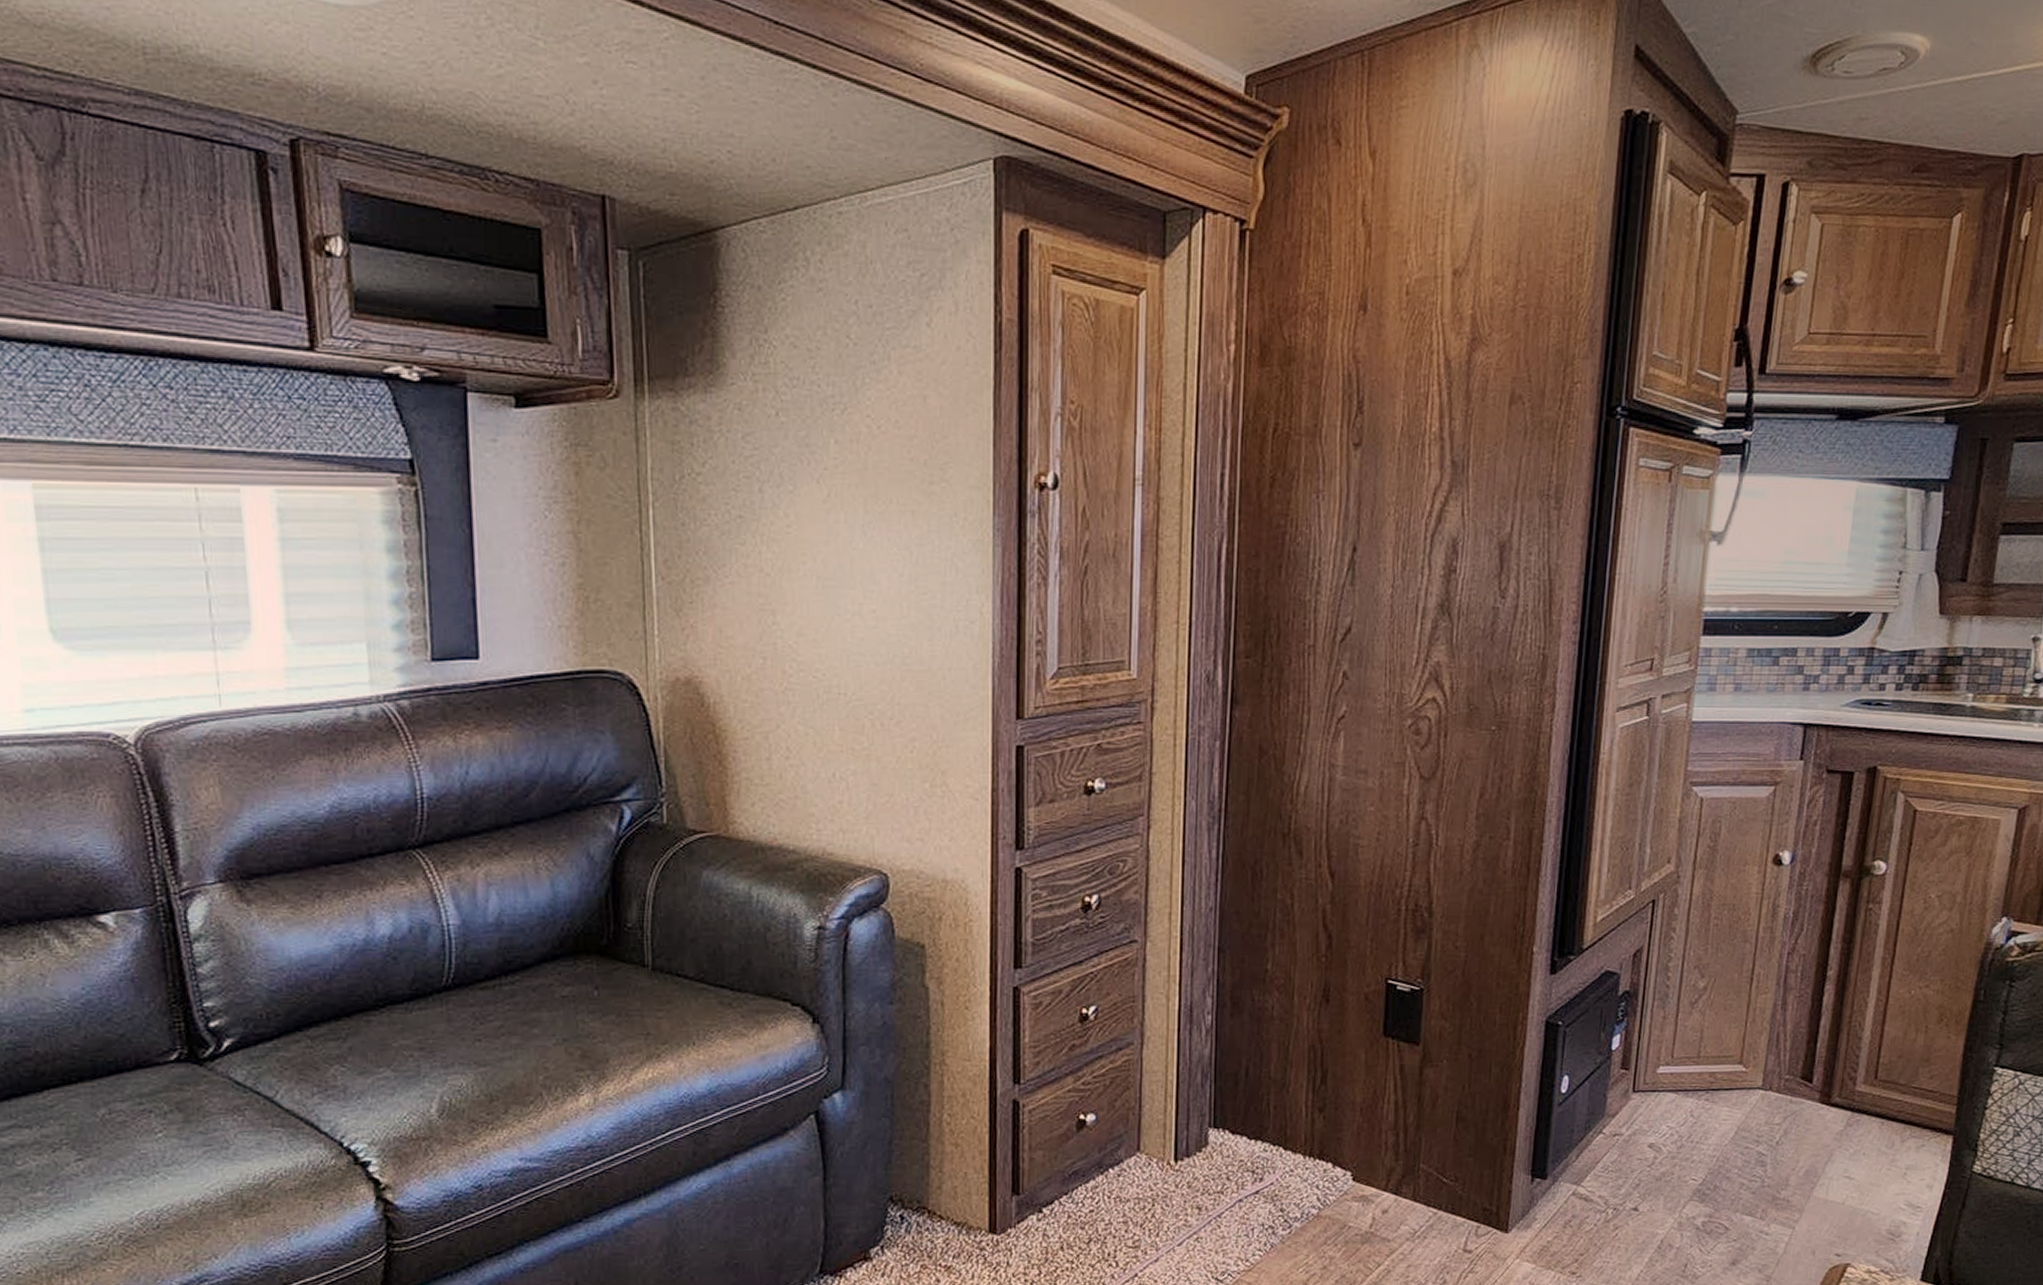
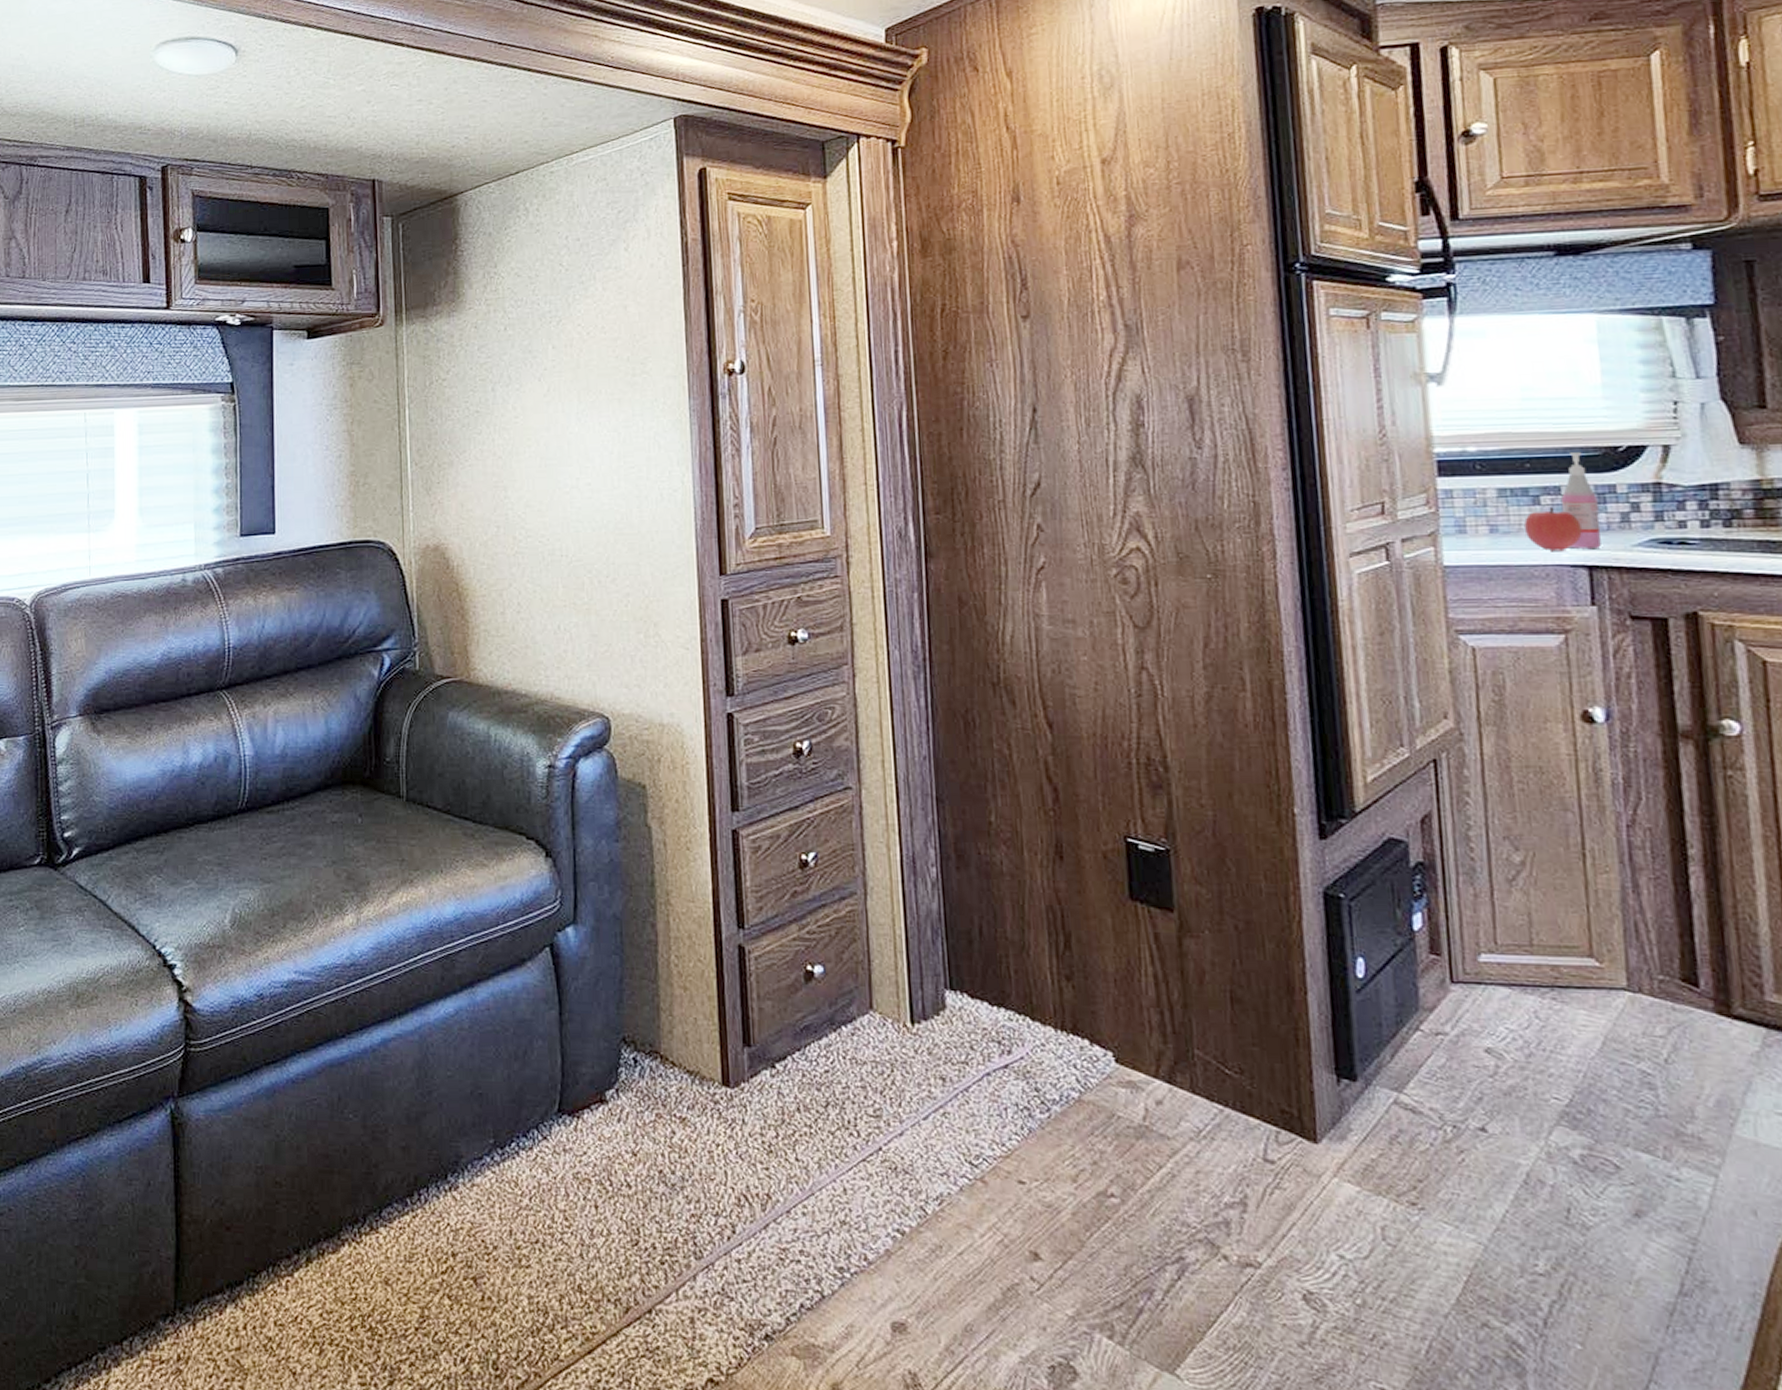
fruit: none [1762,668,1807,710] -> present [1524,507,1582,552]
soap dispenser: none [1794,616,1824,707] -> present [1560,452,1601,549]

